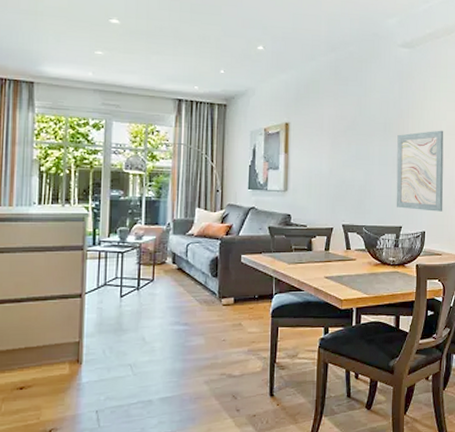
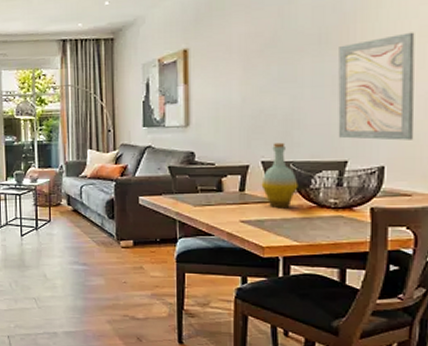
bottle: none [341,209,368,265] -> present [261,142,298,207]

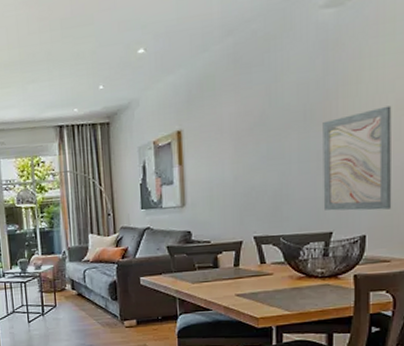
bottle: present [261,142,298,207] -> none [254,217,288,280]

